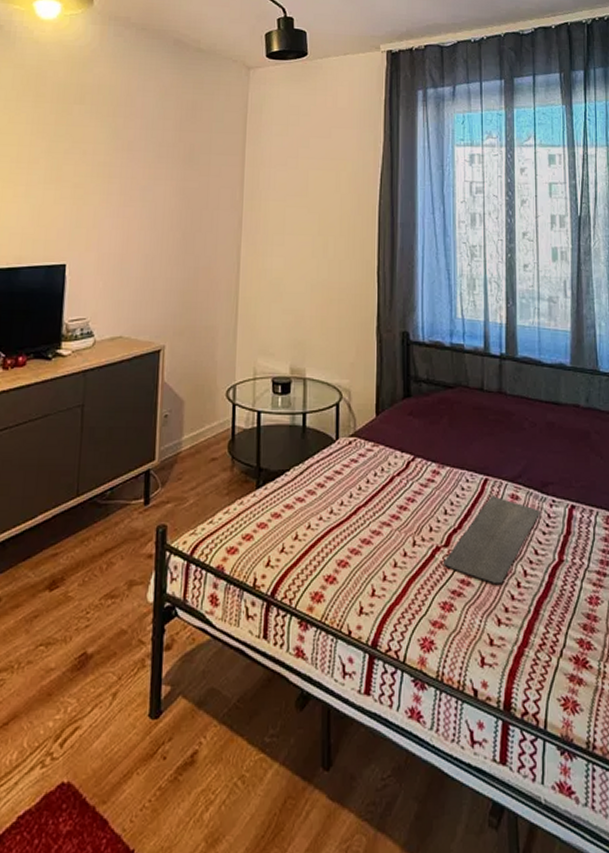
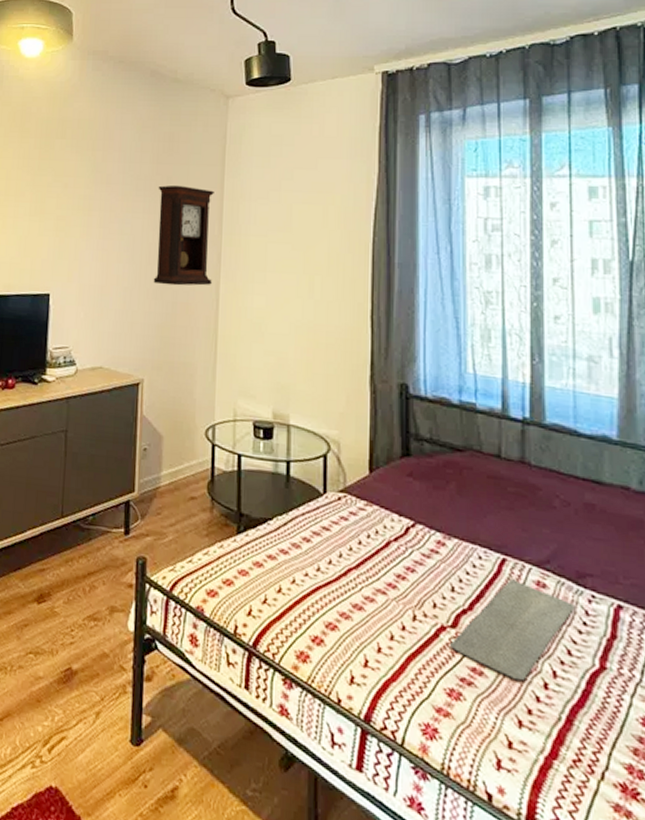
pendulum clock: none [175,152,236,251] -> present [153,185,214,286]

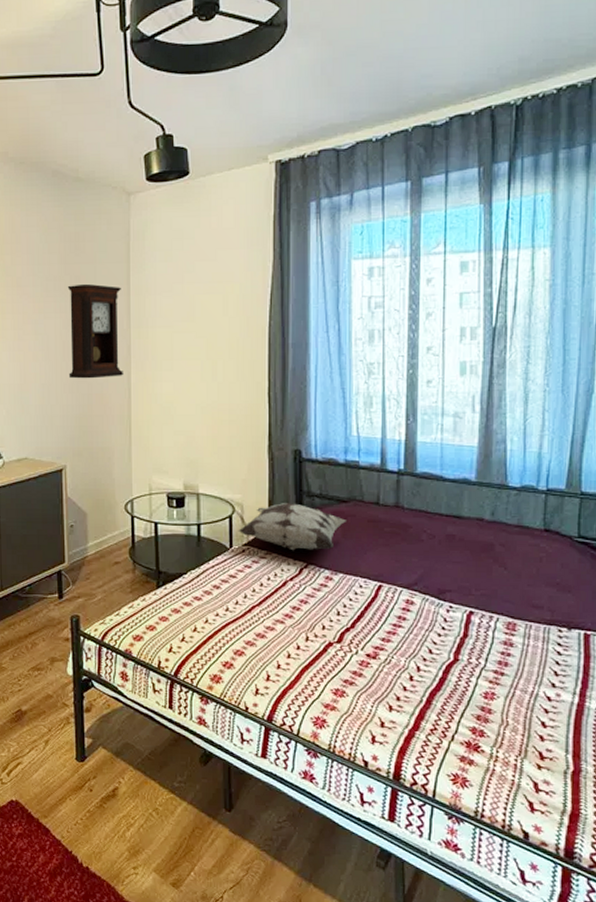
decorative pillow: none [333,445,461,507] -> present [238,503,346,551]
bath mat: present [450,577,574,680] -> none [336,599,435,676]

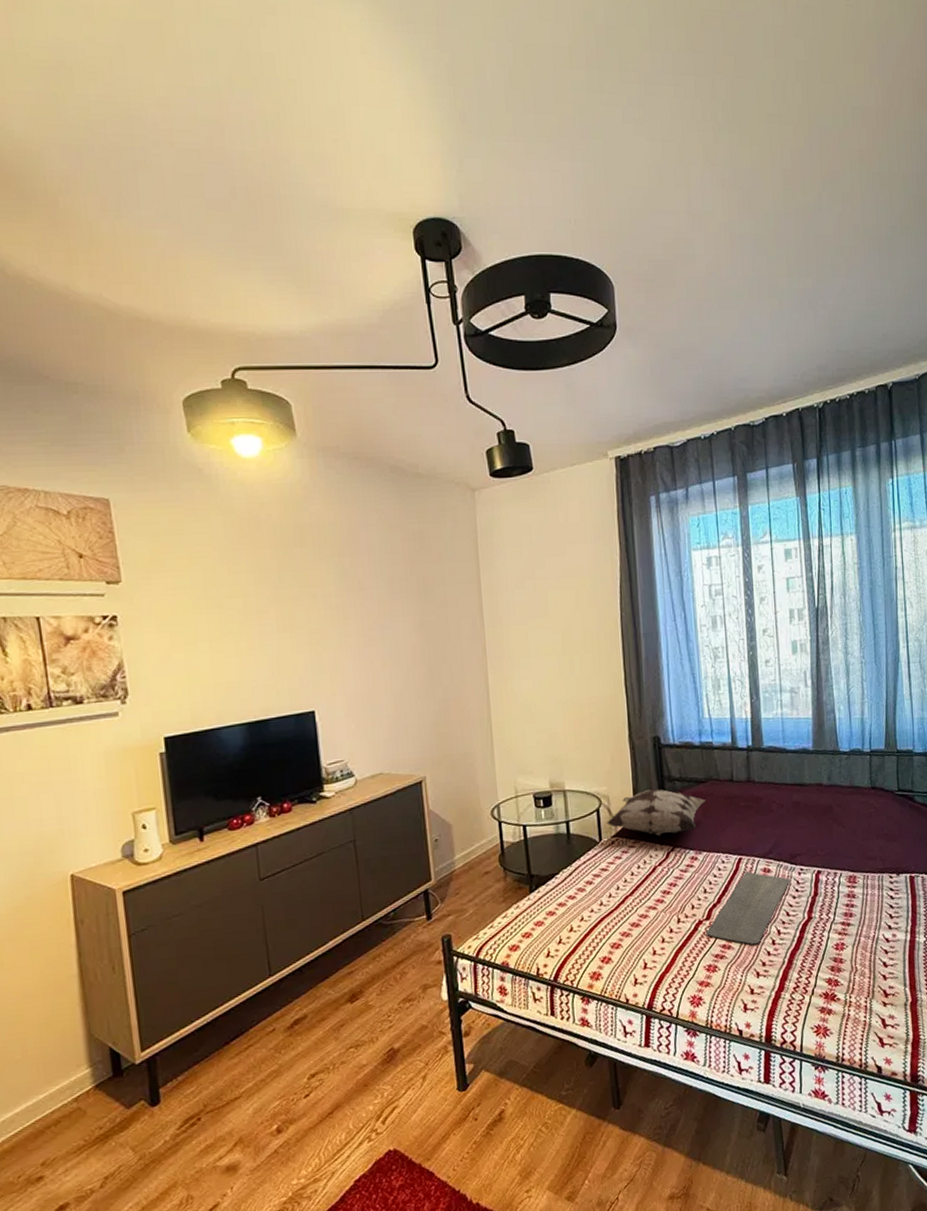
pendulum clock: present [67,283,123,379] -> none [414,583,480,684]
bath mat: none [336,599,435,676] -> present [706,870,790,944]

